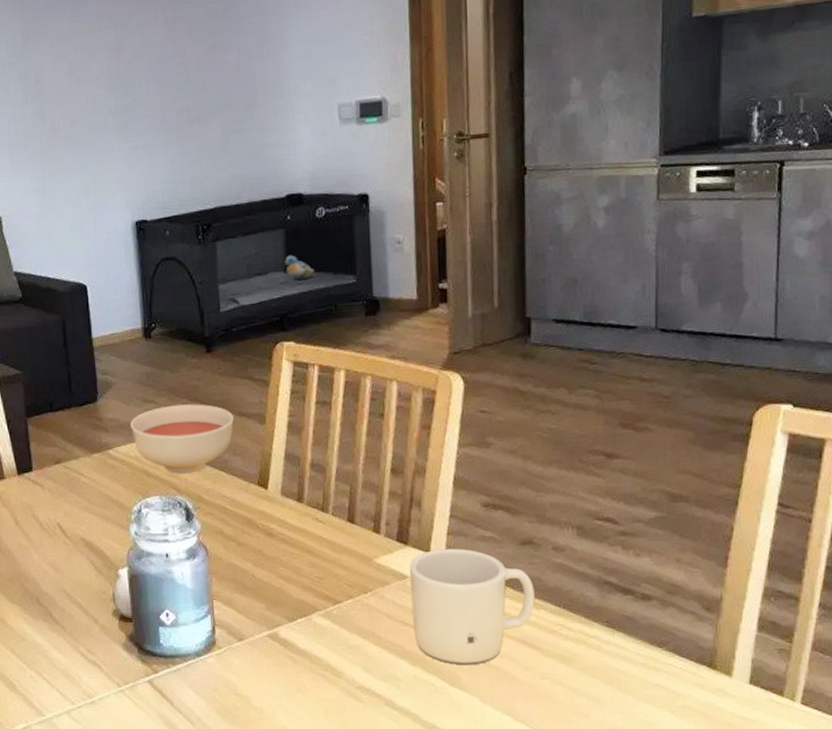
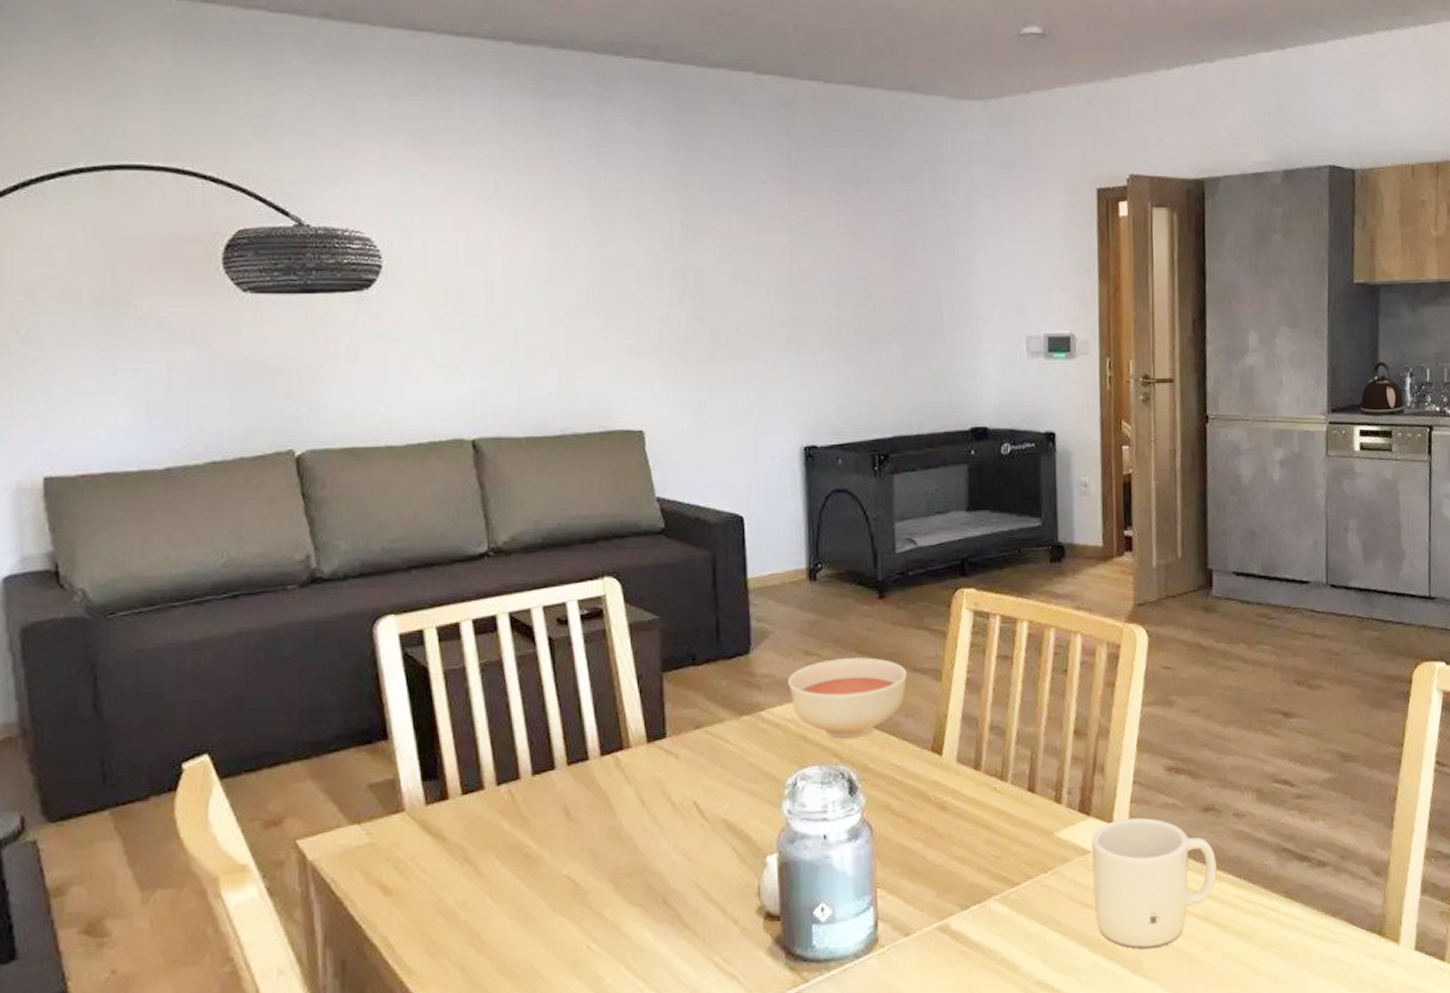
plush toy: present [284,255,316,280] -> none [966,493,1000,521]
kettle: none [697,97,750,156] -> present [1360,361,1404,416]

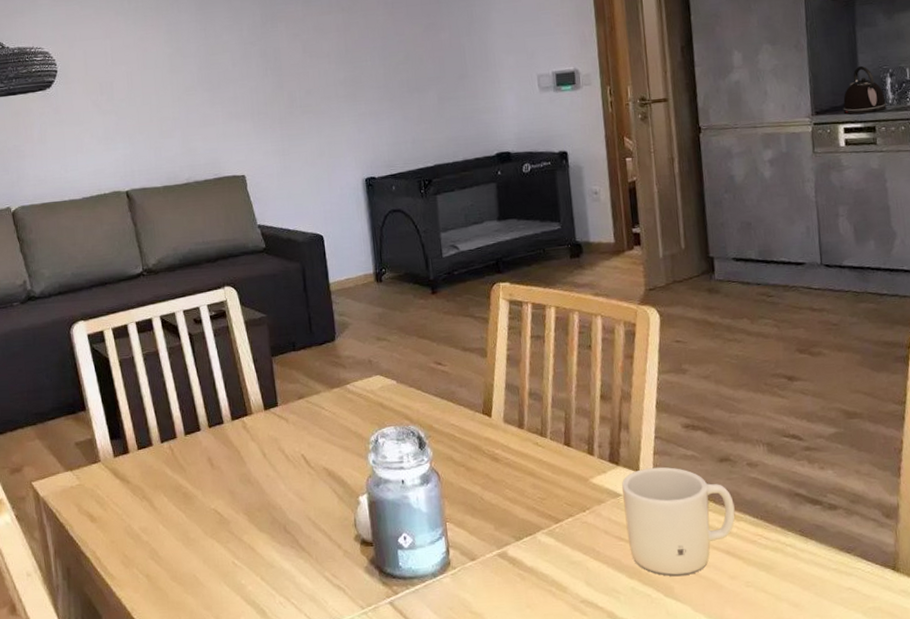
bowl: present [788,657,907,739] -> none [366,340,459,405]

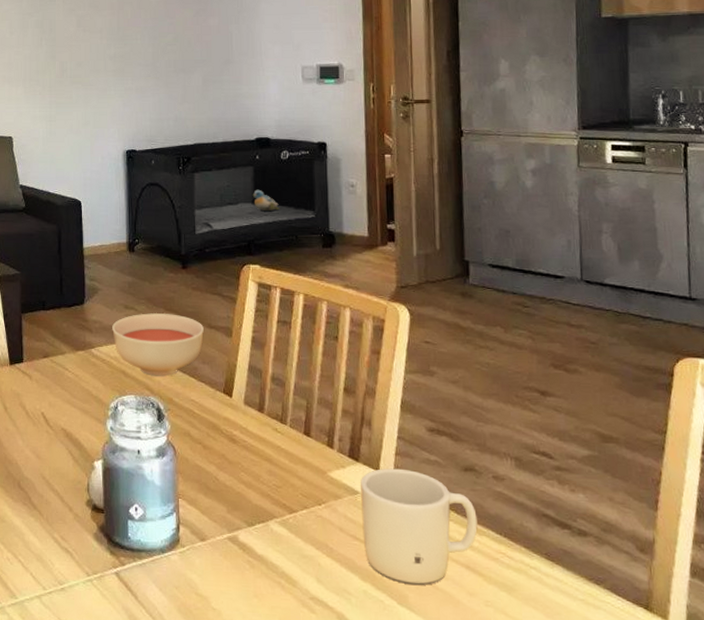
bowl: none [366,340,459,405] -> present [112,313,204,376]
plush toy: none [497,205,526,228] -> present [252,189,280,212]
kettle: present [843,65,887,115] -> none [611,84,657,133]

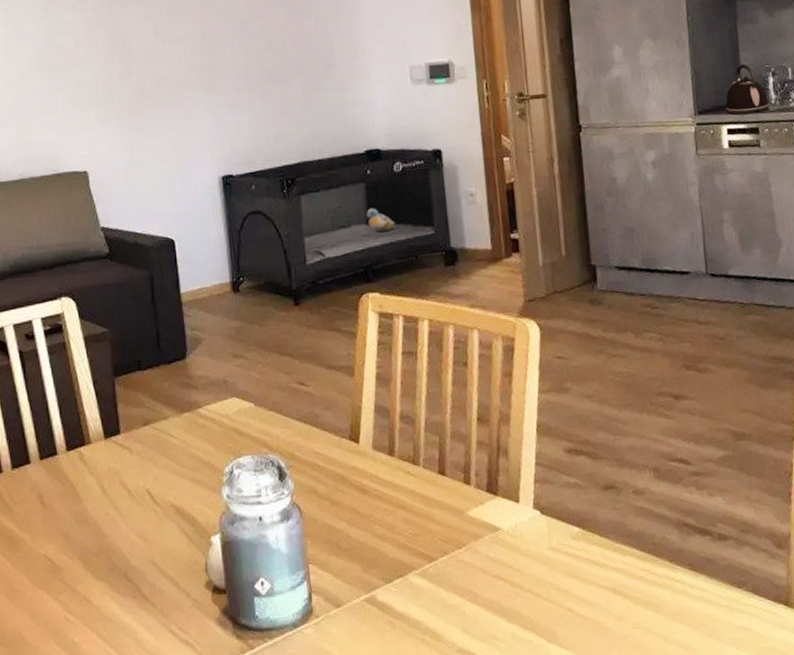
bowl: present [112,313,204,376] -> none [220,358,324,431]
mug: present [361,468,478,586] -> none [501,496,622,619]
kettle: none [611,84,657,133] -> present [726,64,770,116]

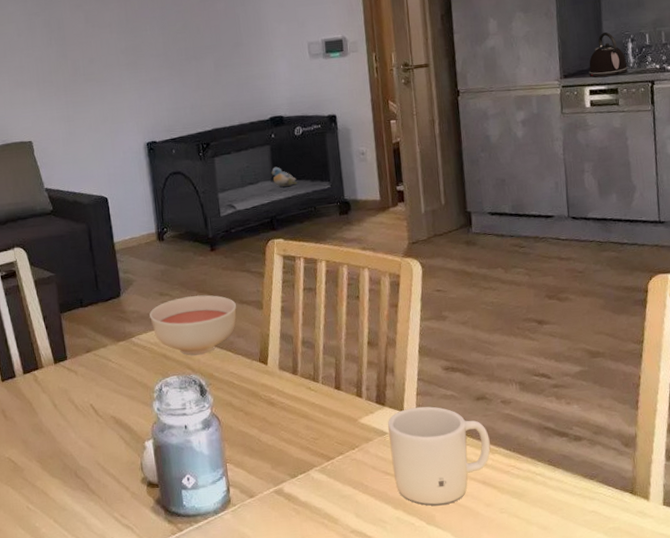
bowl: none [220,358,324,431] -> present [149,295,237,355]
mug: none [501,496,622,619] -> present [388,406,491,506]

